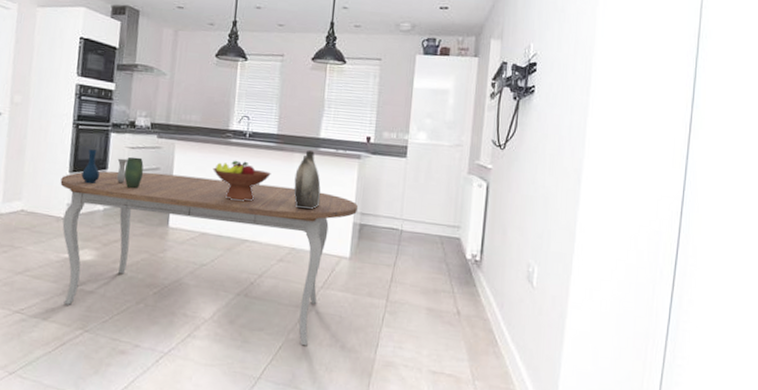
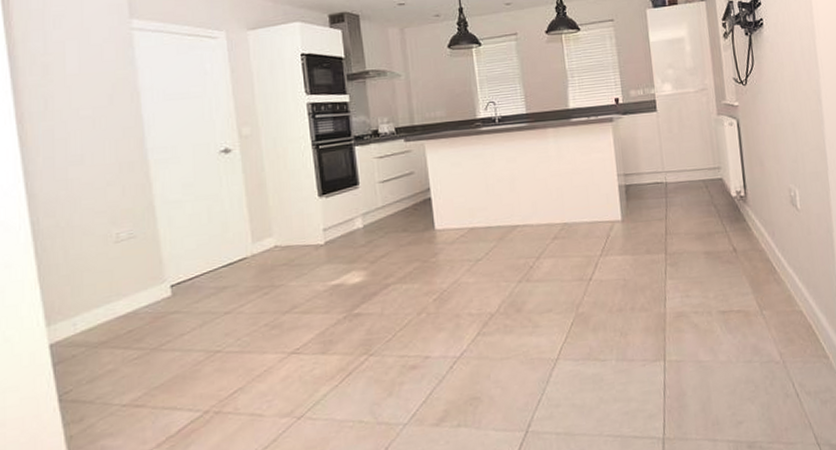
dining table: present [60,171,358,347] -> none [311,162,620,334]
vase: present [81,149,144,189] -> none [332,165,398,205]
fruit bowl: present [213,160,271,202] -> none [468,147,528,189]
ceramic jug: present [293,150,321,210] -> none [552,123,583,183]

